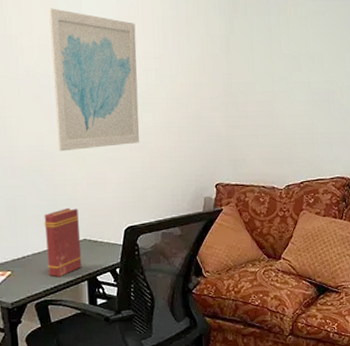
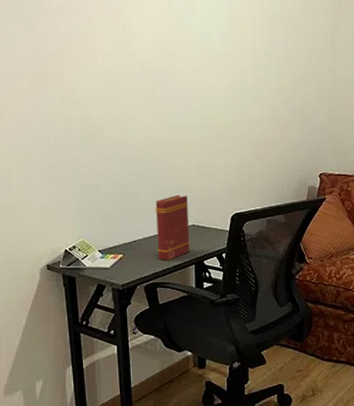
wall art: present [48,8,139,152] -> none [165,8,248,142]

